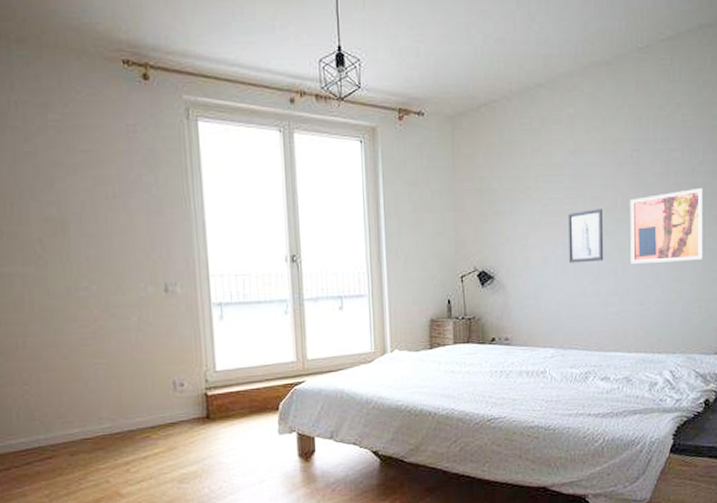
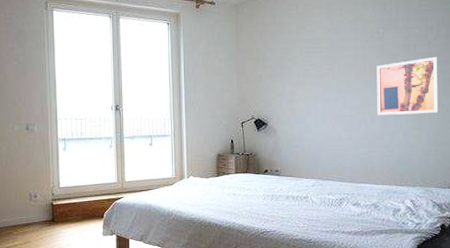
wall art: present [567,209,604,264] -> none [325,73,355,114]

